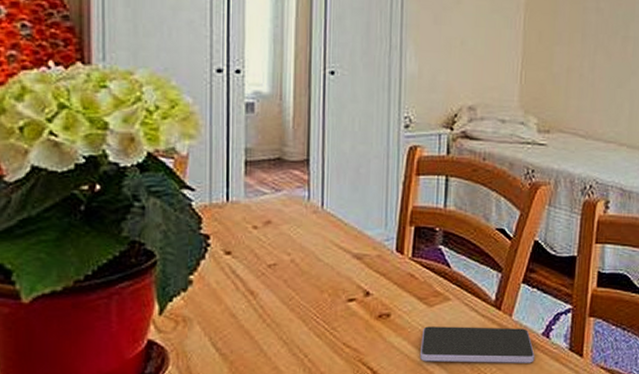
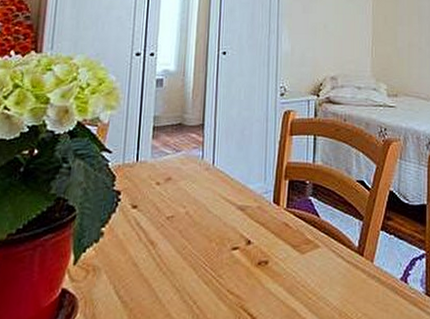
smartphone: present [419,326,535,363] -> none [293,272,395,308]

